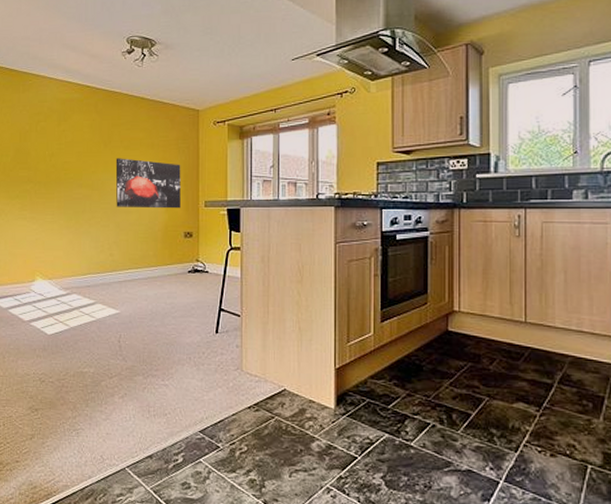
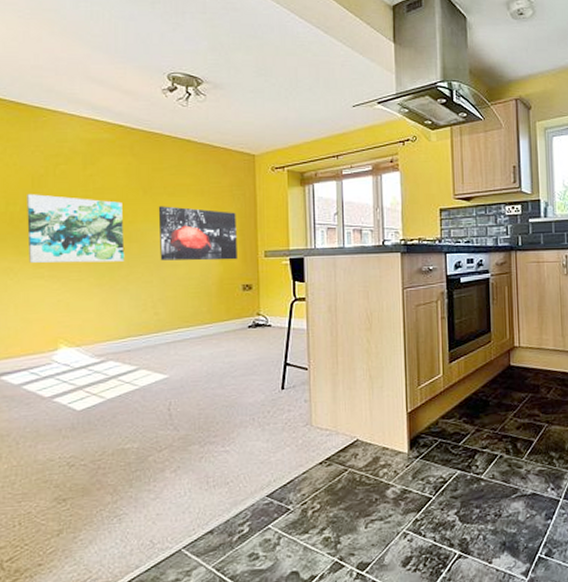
wall art: none [15,147,88,207] -> present [27,194,125,263]

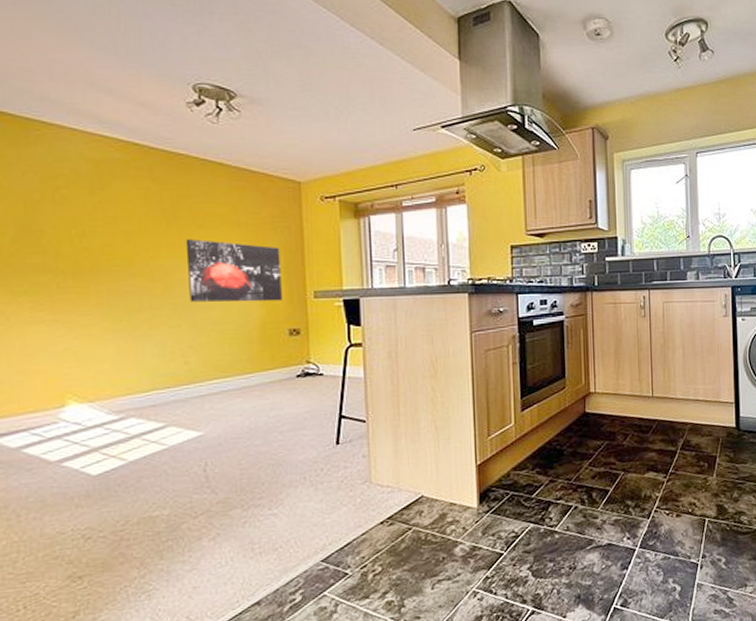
wall art: present [27,194,125,263] -> none [19,223,146,305]

